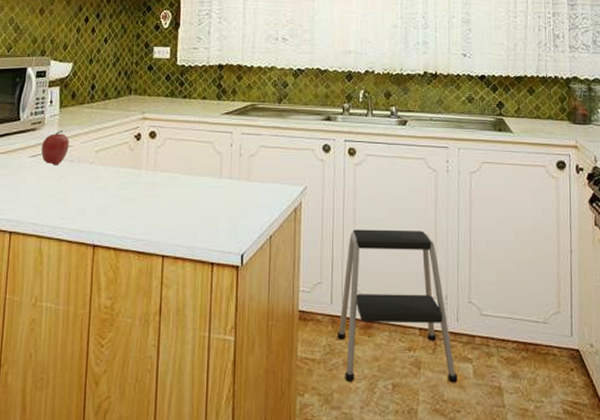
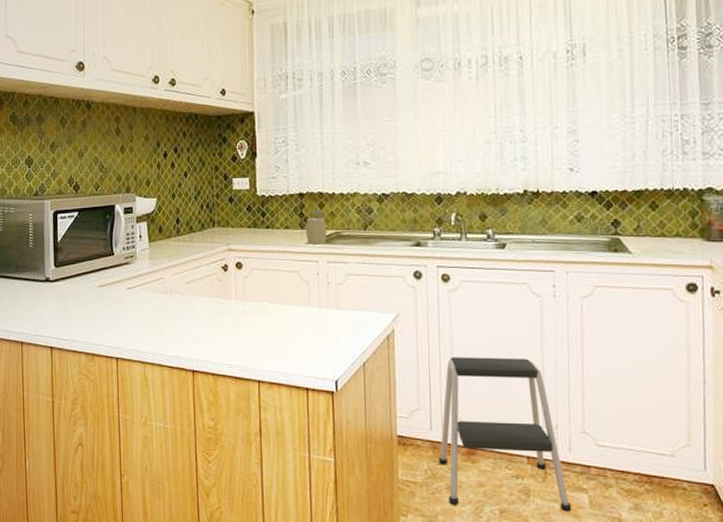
fruit: present [41,130,69,166] -> none [135,263,161,297]
soap dispenser: none [222,81,243,116] -> present [305,209,327,245]

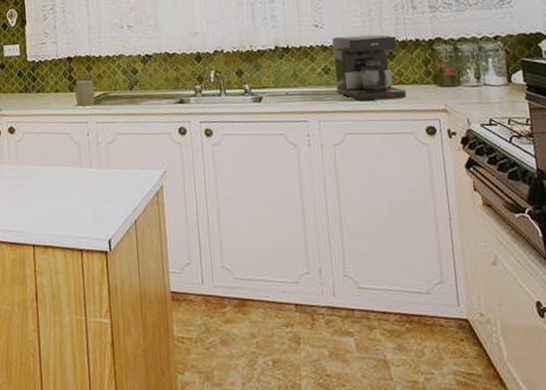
step stool: present [439,357,572,512] -> none [211,207,340,359]
coffee maker: none [588,181,668,252] -> present [332,34,407,101]

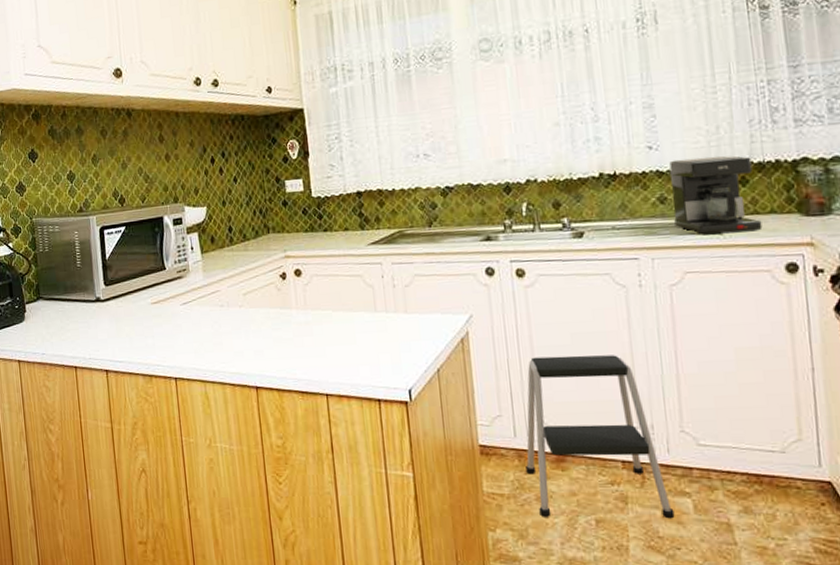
soap dispenser: present [74,72,96,107] -> none [366,208,390,246]
step stool: none [211,207,340,359] -> present [526,355,675,519]

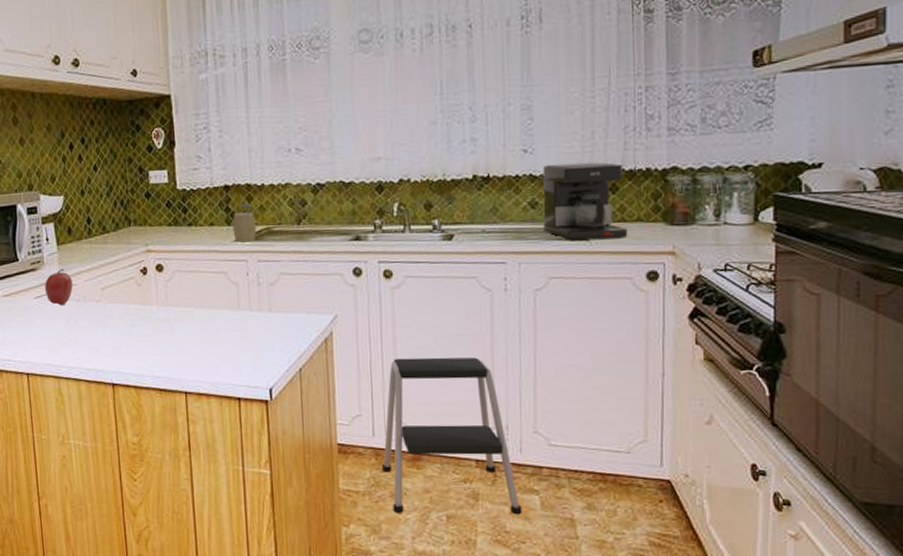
fruit: none [190,275,217,312] -> present [44,268,73,306]
soap dispenser: none [366,208,390,246] -> present [232,203,257,243]

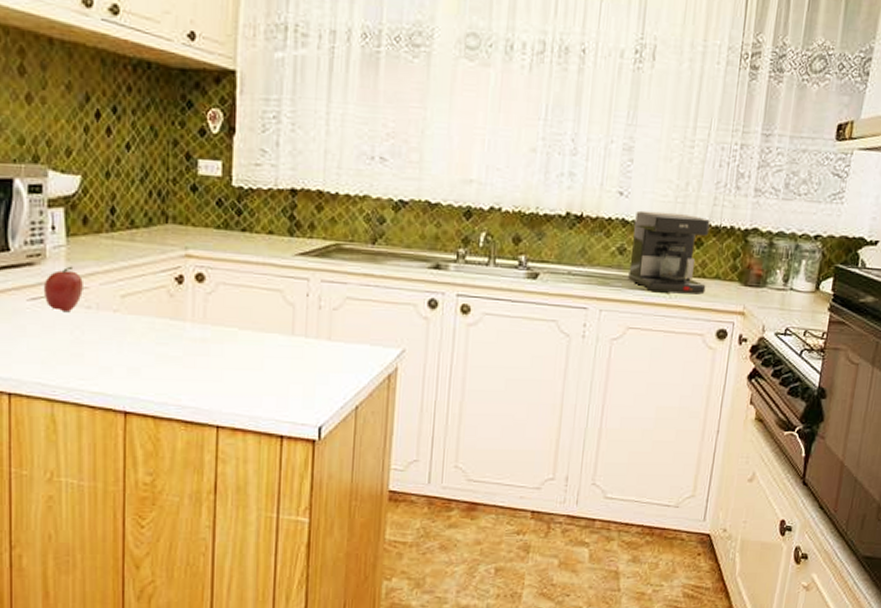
soap dispenser: present [232,203,257,243] -> none [295,212,324,258]
step stool: present [382,357,522,515] -> none [434,401,571,567]

